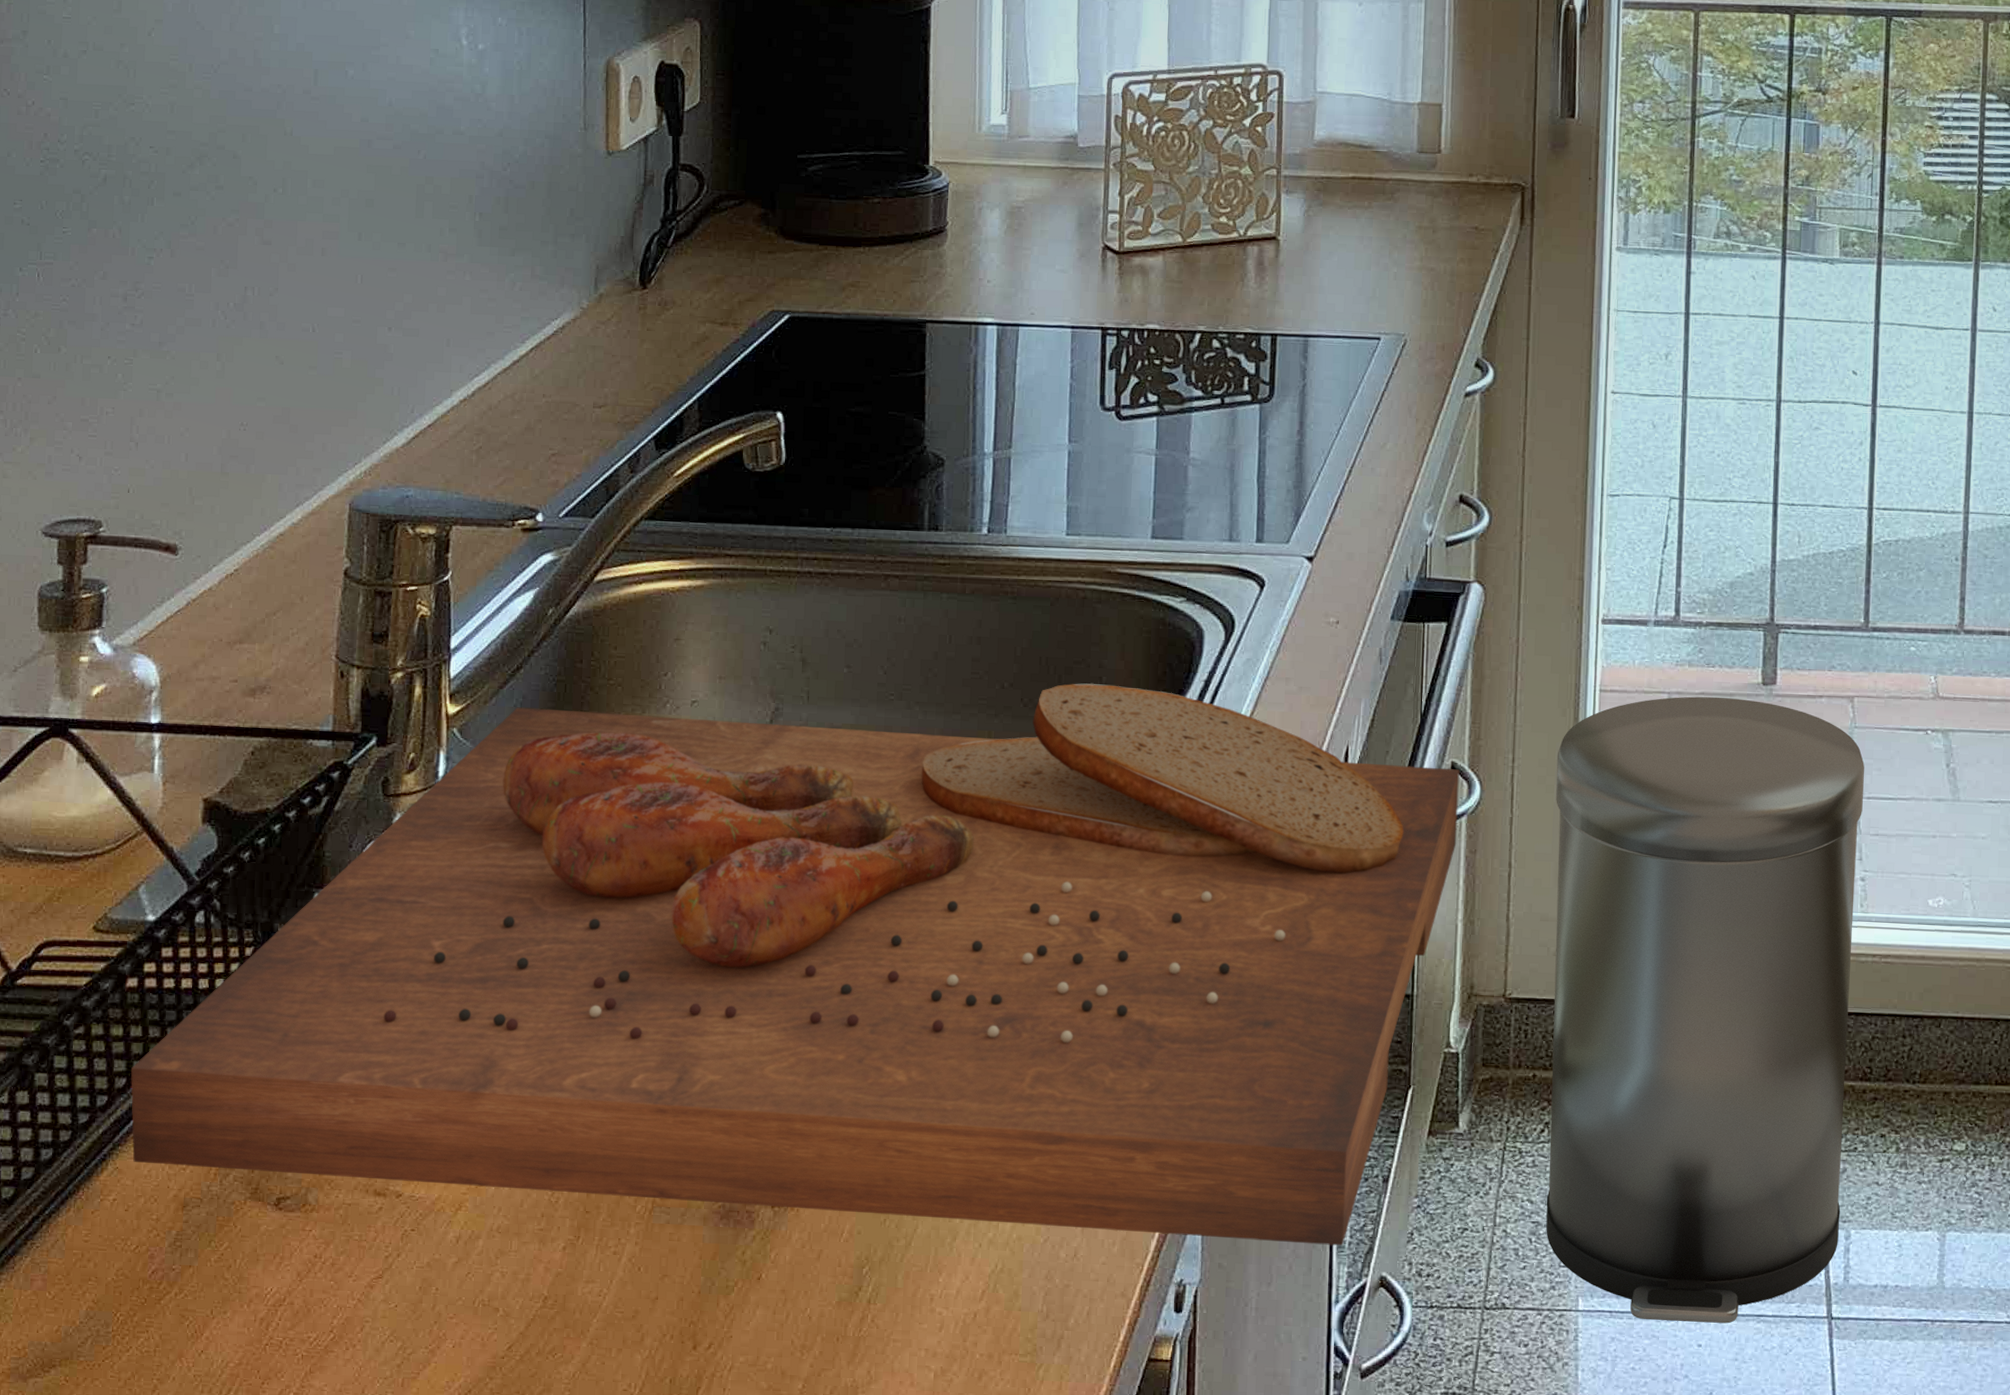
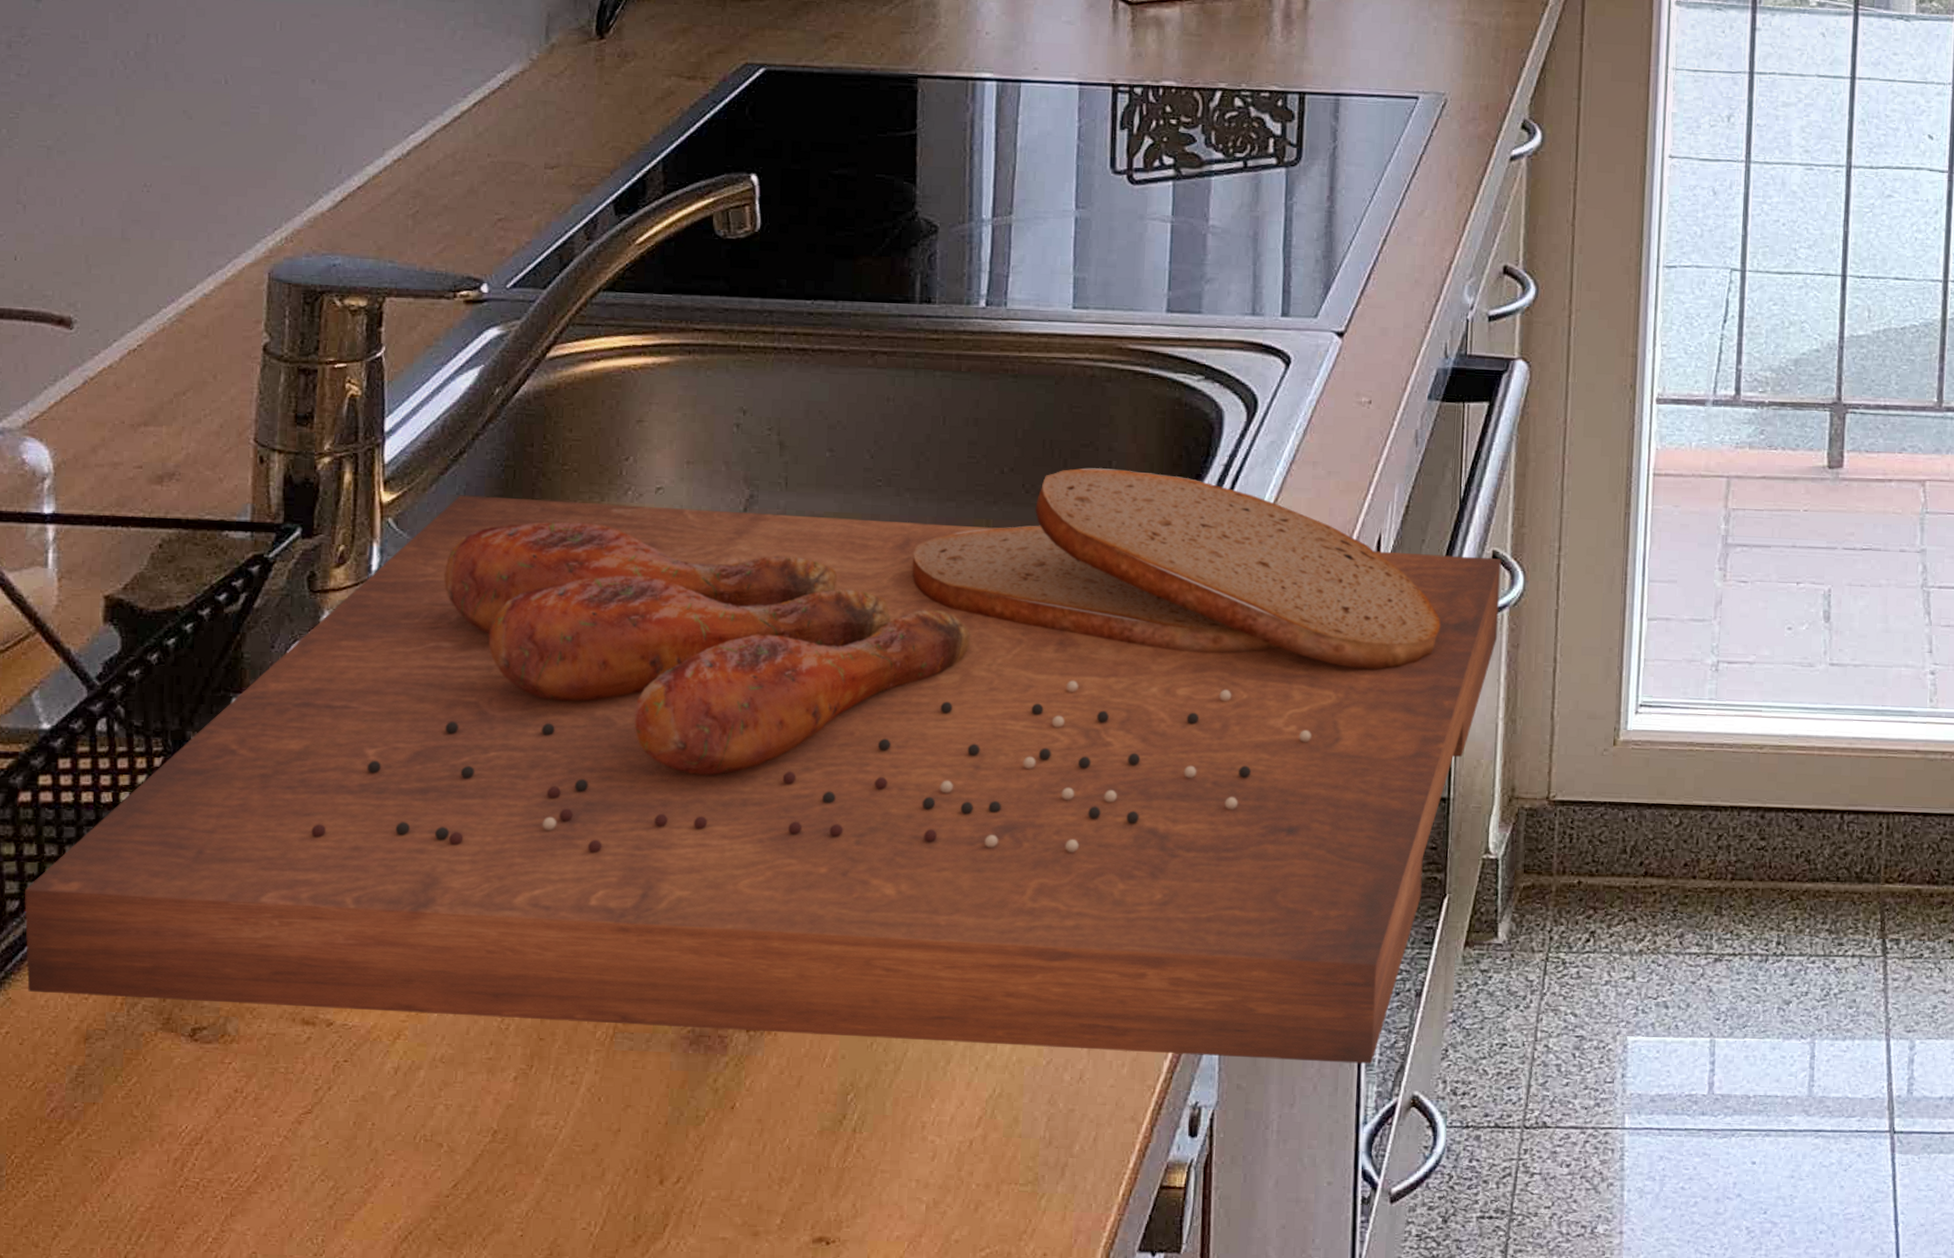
pedal bin: present [1546,696,1865,1324] -> none [1591,480,1936,1140]

